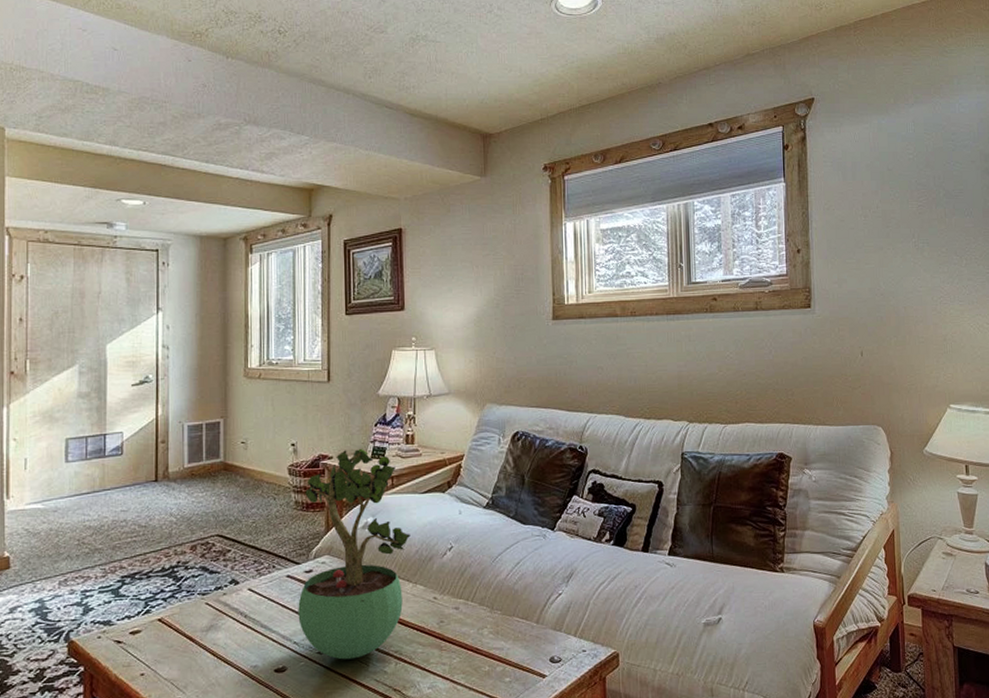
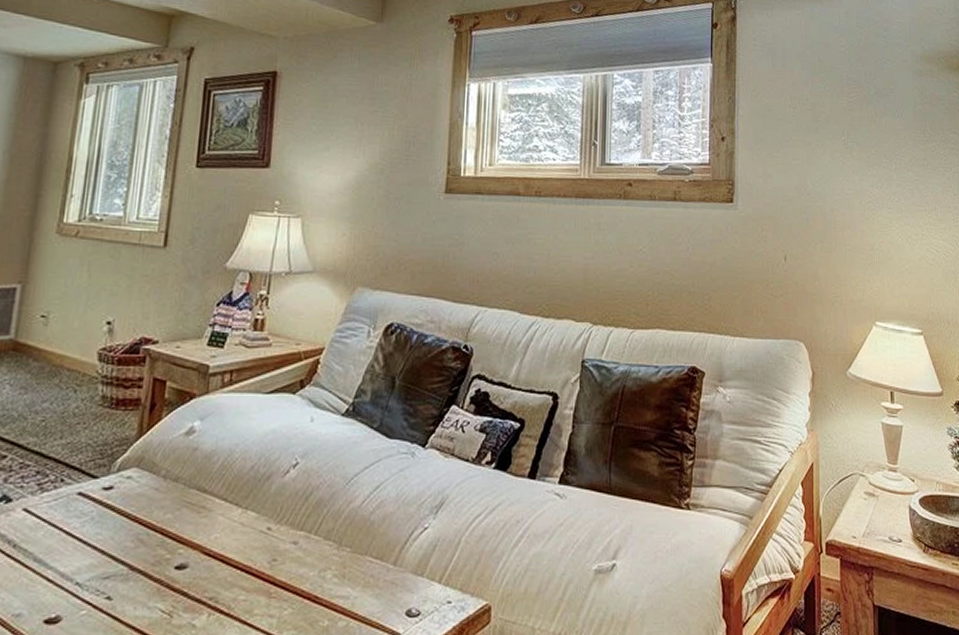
potted plant: present [298,448,410,660] -> none [85,332,246,608]

